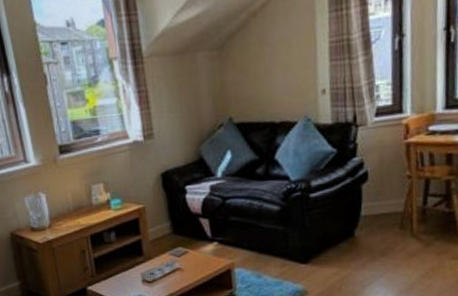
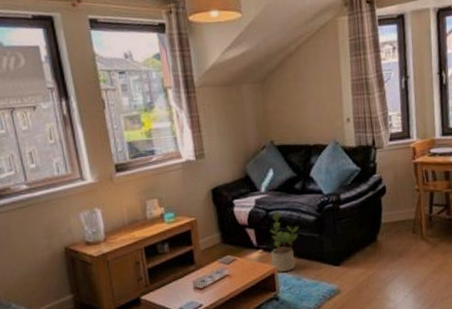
potted plant: none [227,199,261,268] -> present [270,211,299,272]

